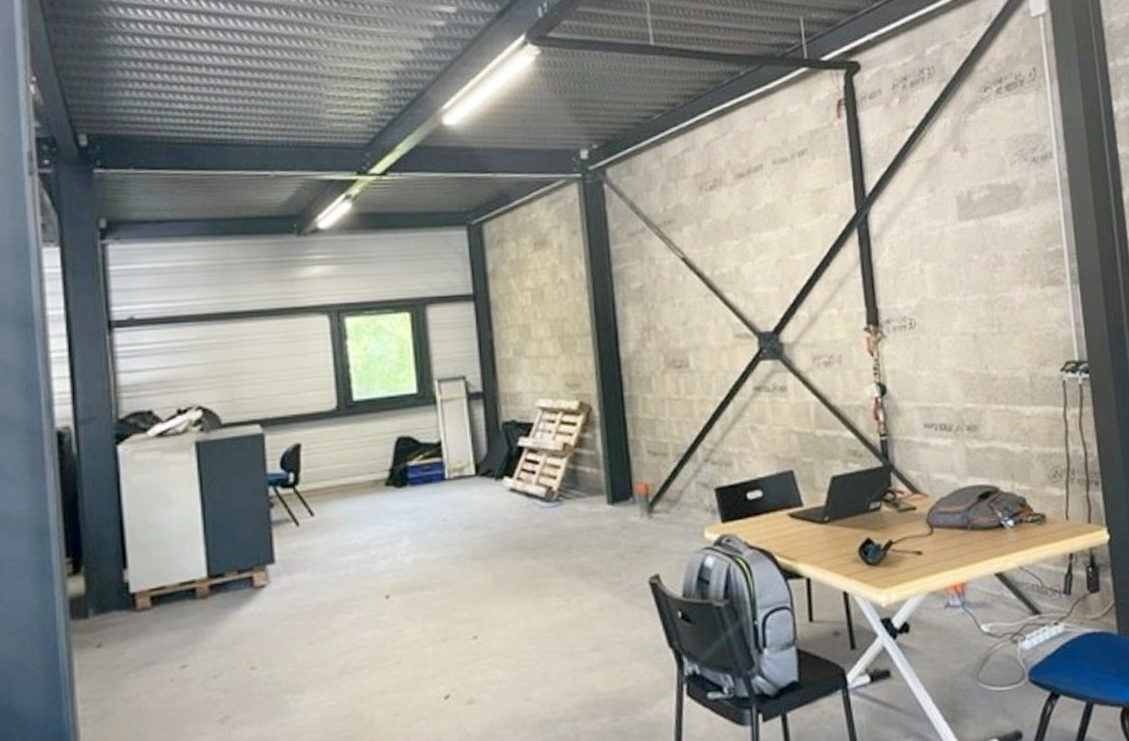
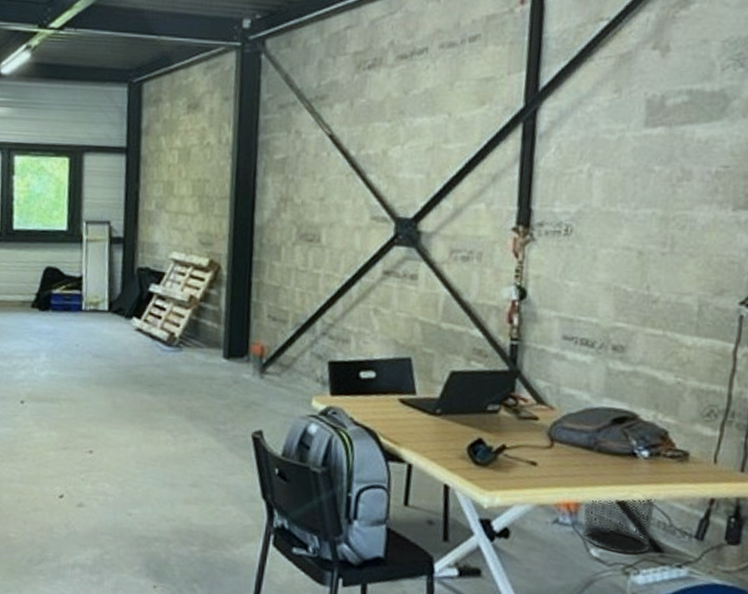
waste bin: none [968,565,1029,624] -> present [582,499,656,555]

